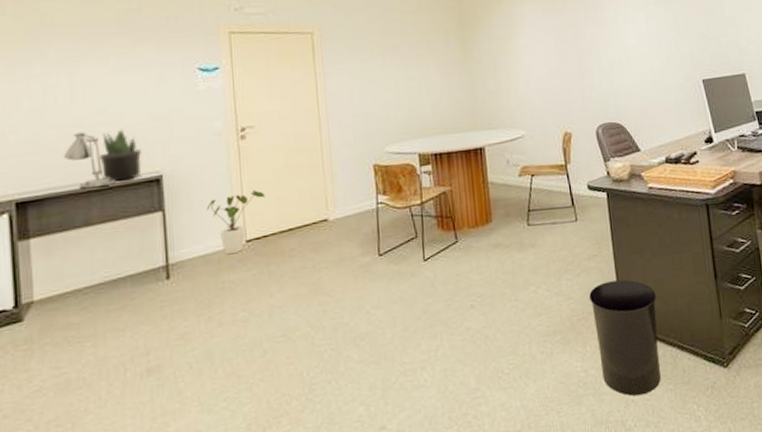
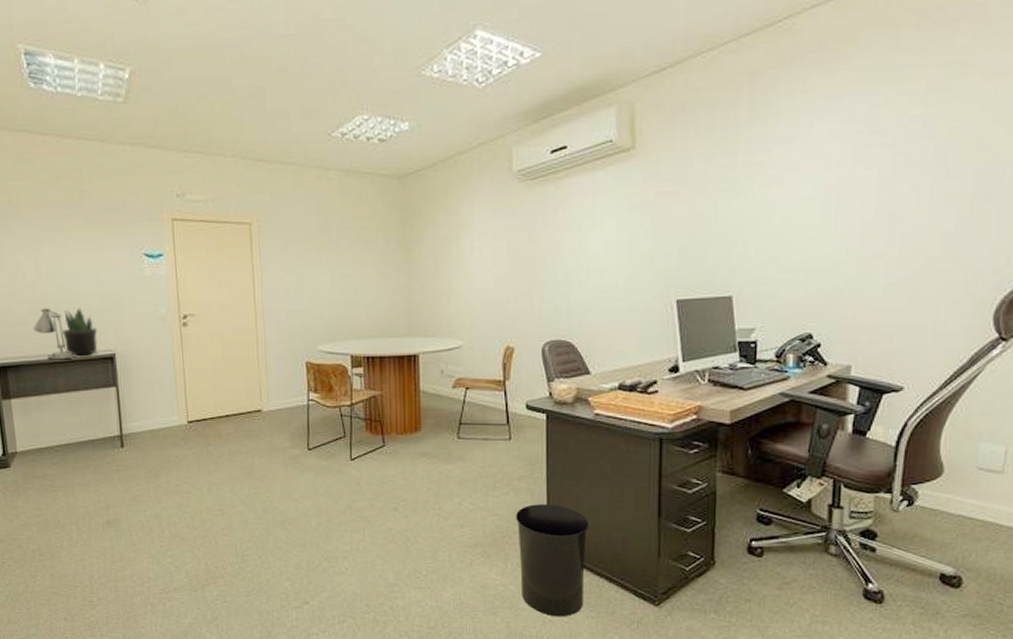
house plant: present [207,190,266,255] -> none [153,376,205,432]

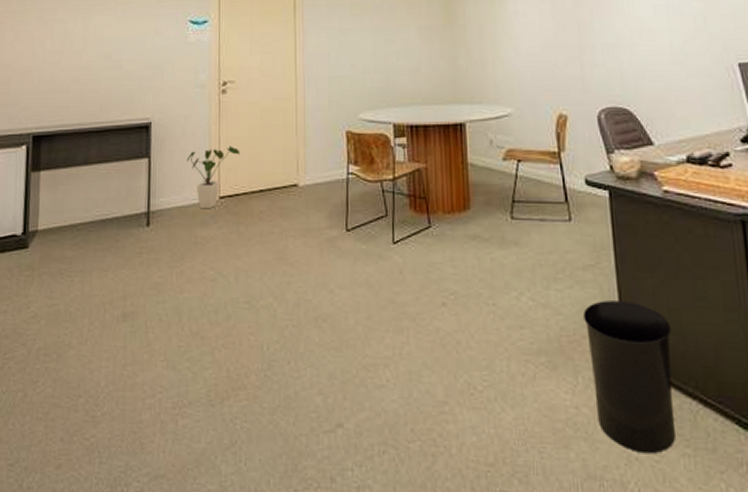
desk lamp: present [34,307,76,360] -> none [74,74,112,129]
planter: present [63,308,98,356] -> none [101,75,135,124]
house plant: none [153,376,205,432] -> present [187,146,240,209]

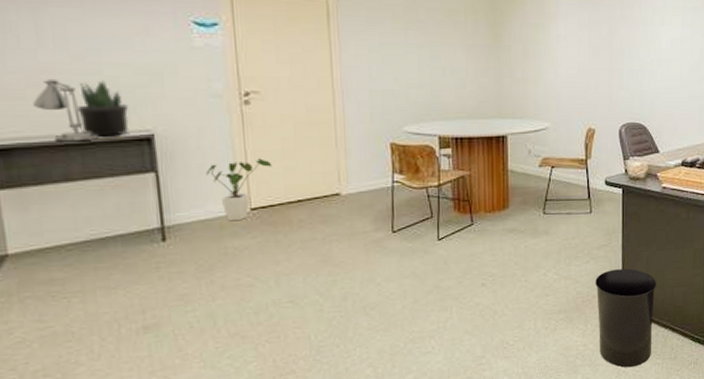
desk lamp: none [74,74,112,129] -> present [33,78,98,142]
planter: none [101,75,135,124] -> present [77,80,130,137]

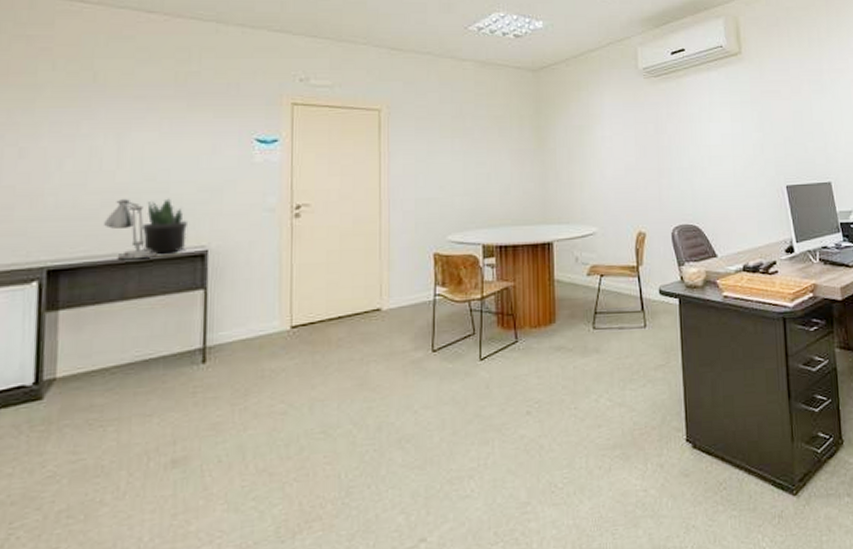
house plant: present [206,158,273,222] -> none [252,272,316,341]
waste bin: present [595,268,656,368] -> none [654,393,725,521]

